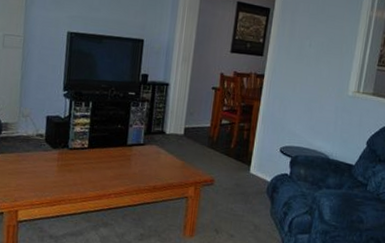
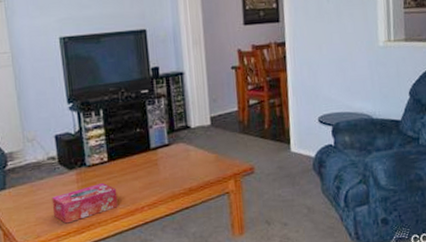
tissue box: none [32,166,91,195] -> present [51,183,118,224]

